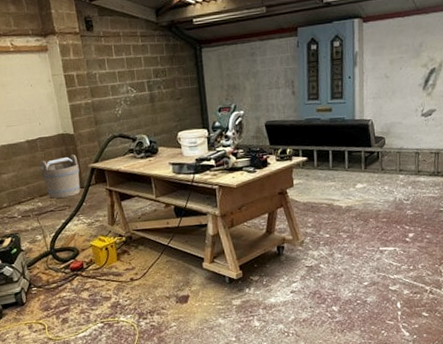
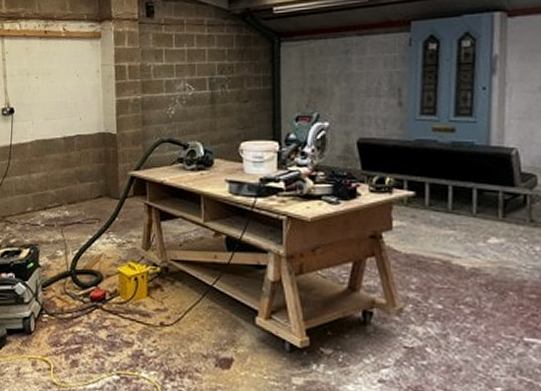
bucket: present [39,154,81,199] -> none [73,158,117,208]

